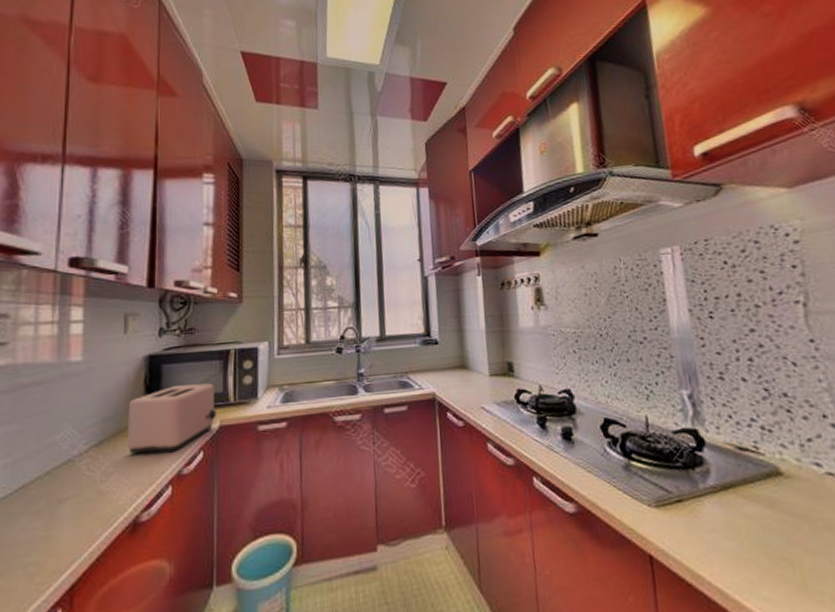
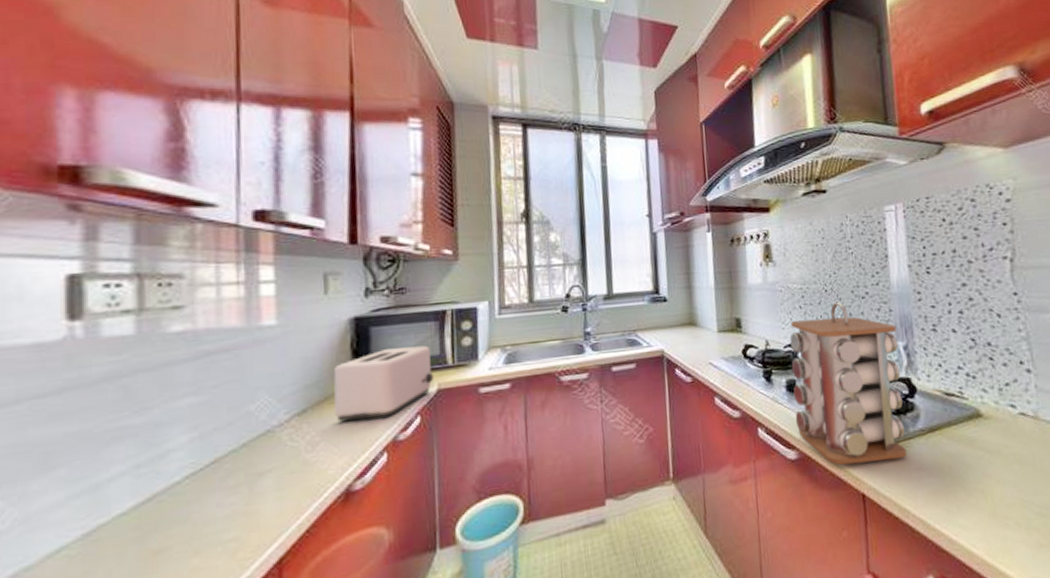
spice rack: none [564,346,698,522] -> present [790,301,907,466]

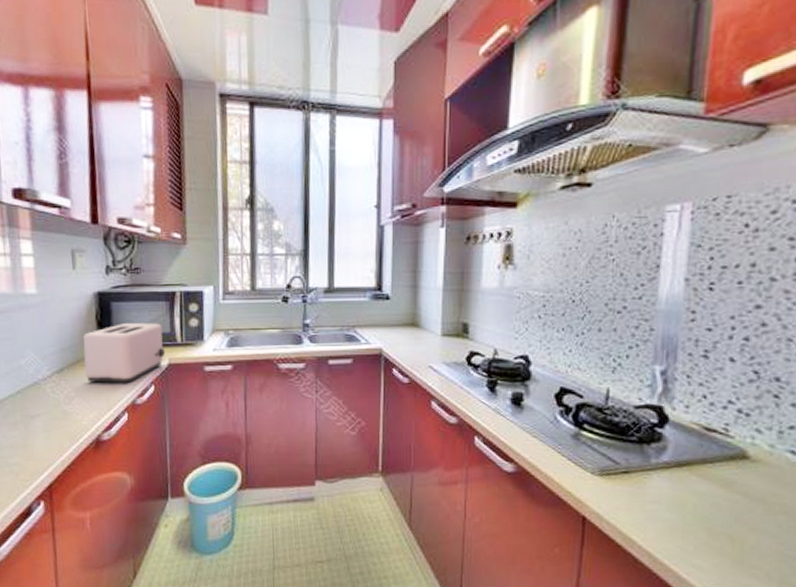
spice rack: present [790,301,907,466] -> none [517,314,656,488]

